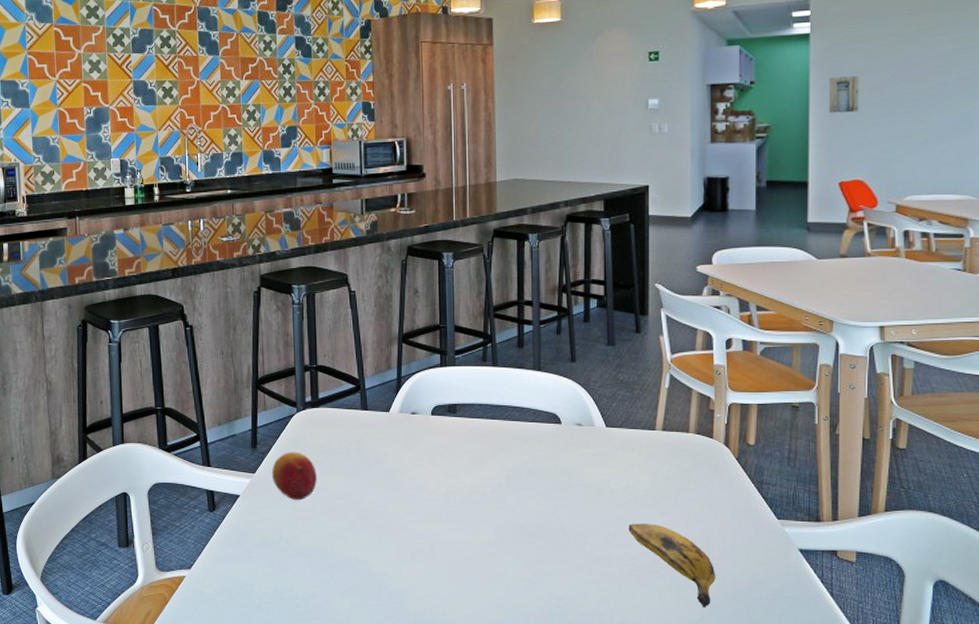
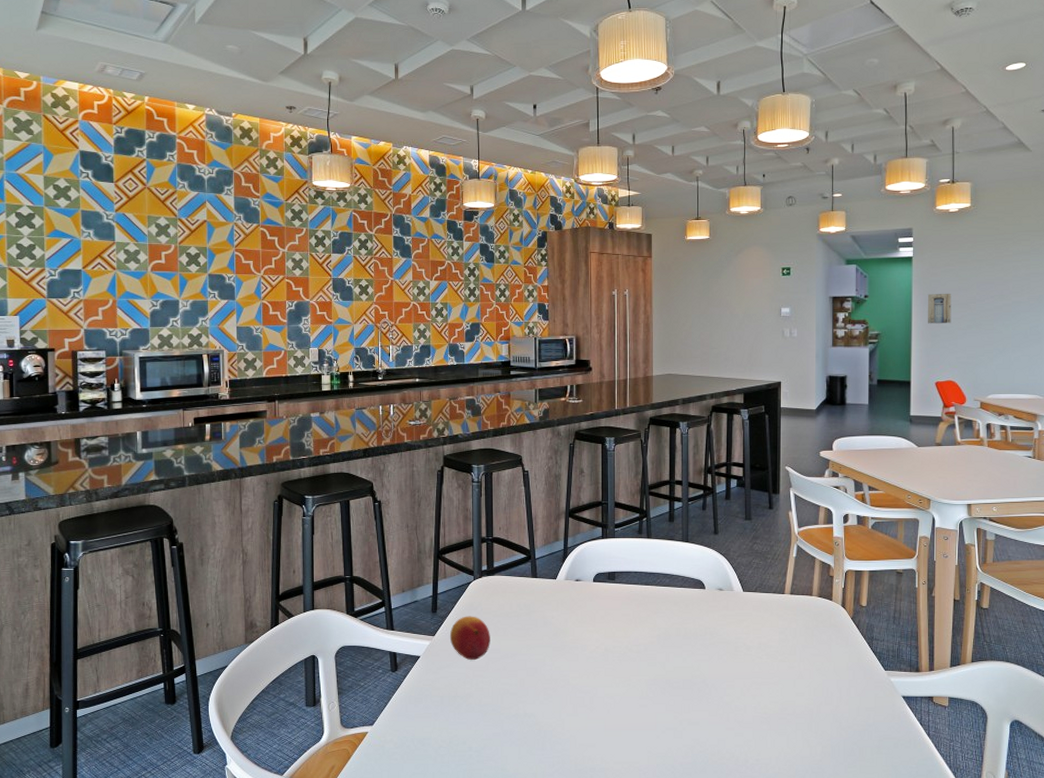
banana: present [628,523,716,607] -> none [761,676,834,749]

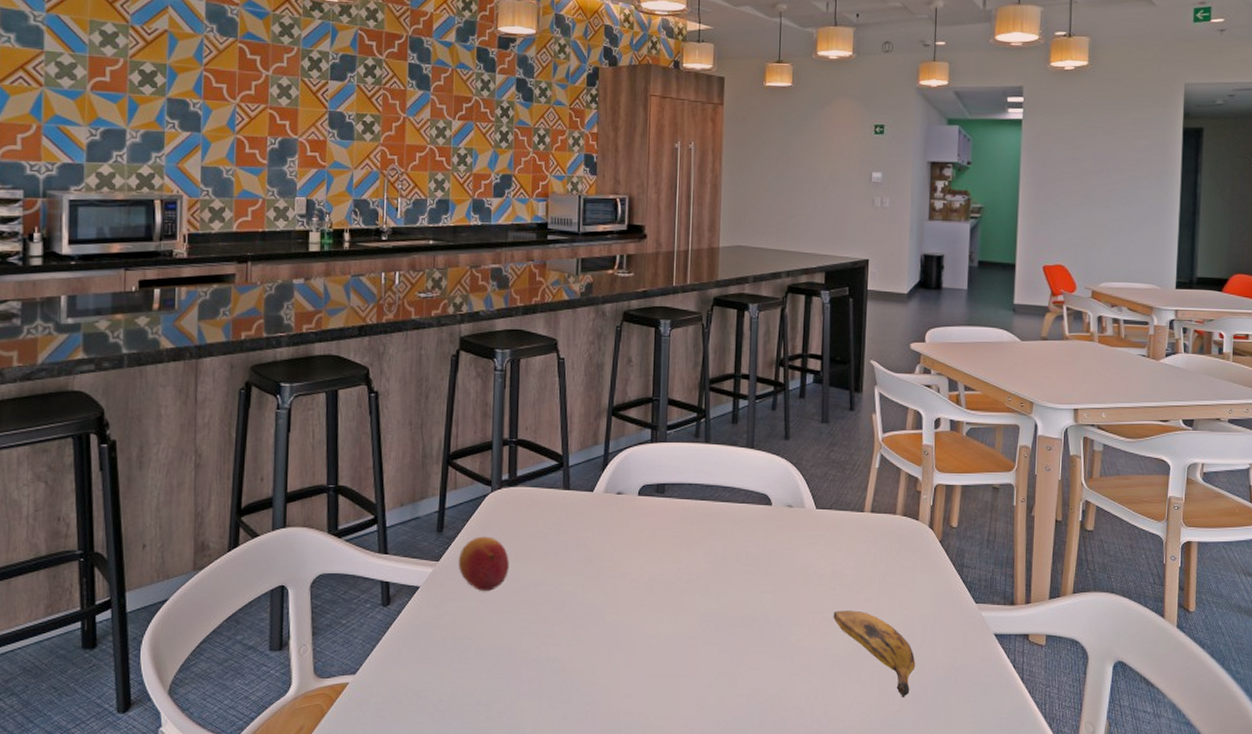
banana: none [761,676,834,749] -> present [833,610,916,697]
wall art: present [927,293,952,324] -> none [1036,163,1064,199]

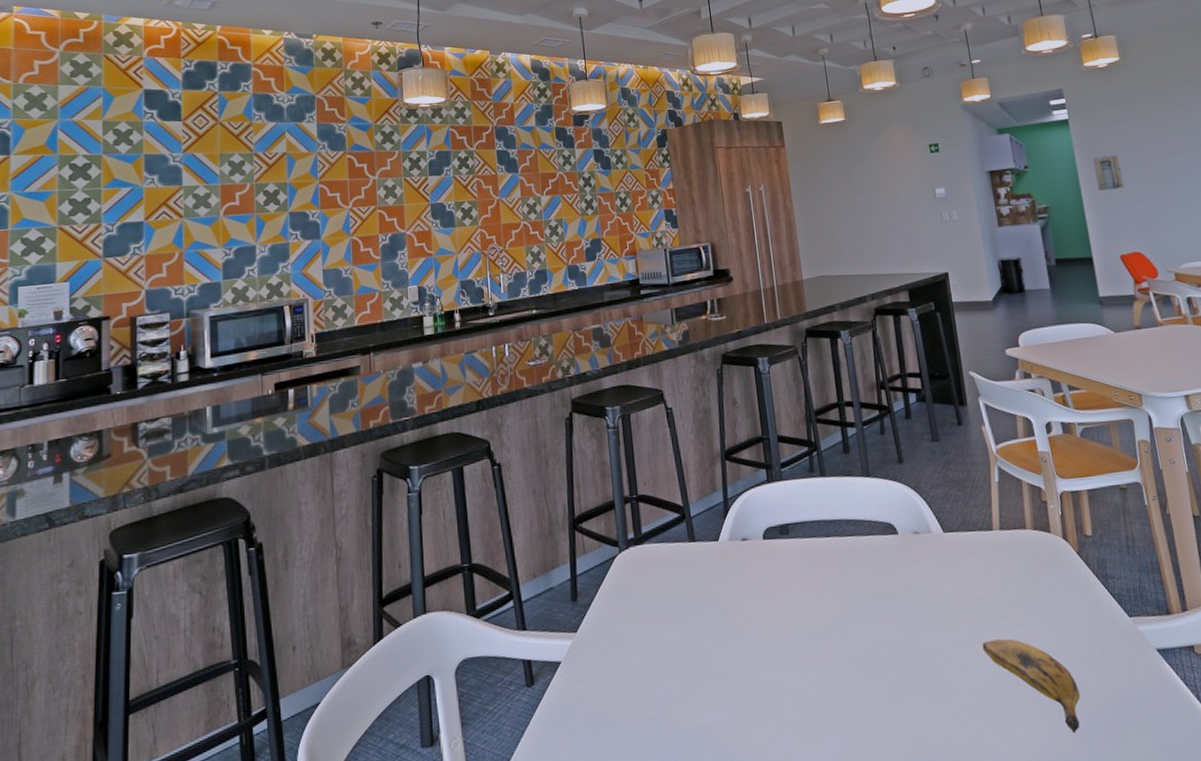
fruit: present [458,536,509,591] -> none [595,600,647,660]
wall art: none [1036,163,1064,199] -> present [1092,154,1124,191]

